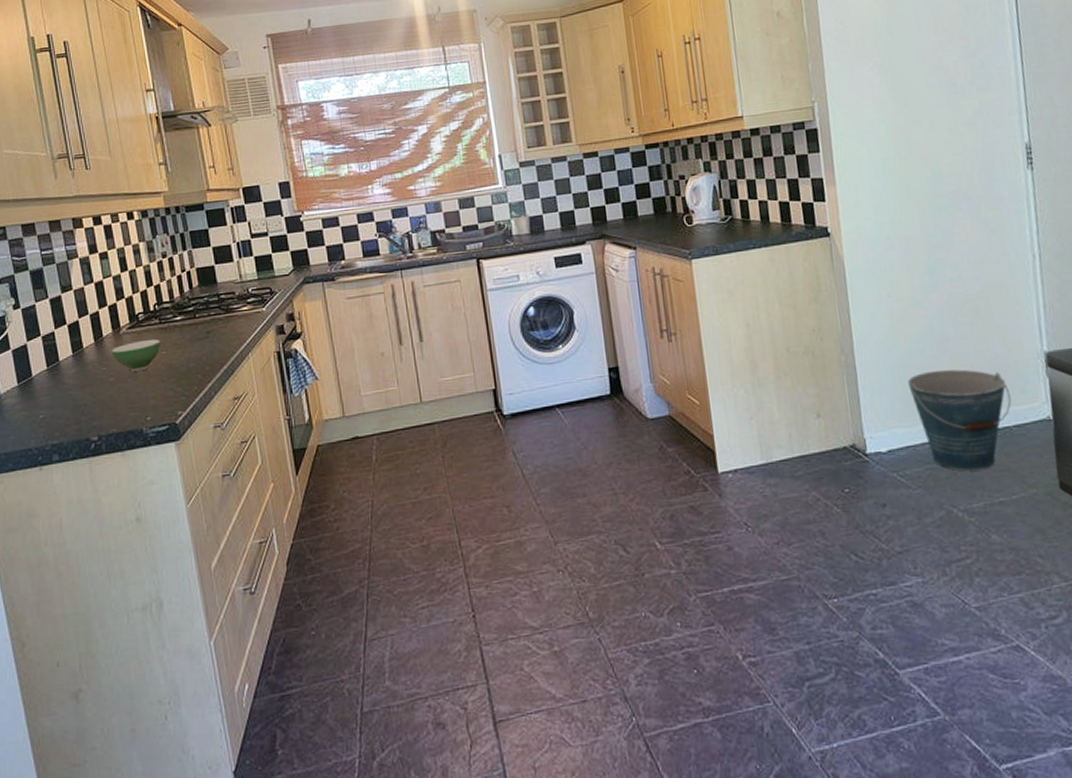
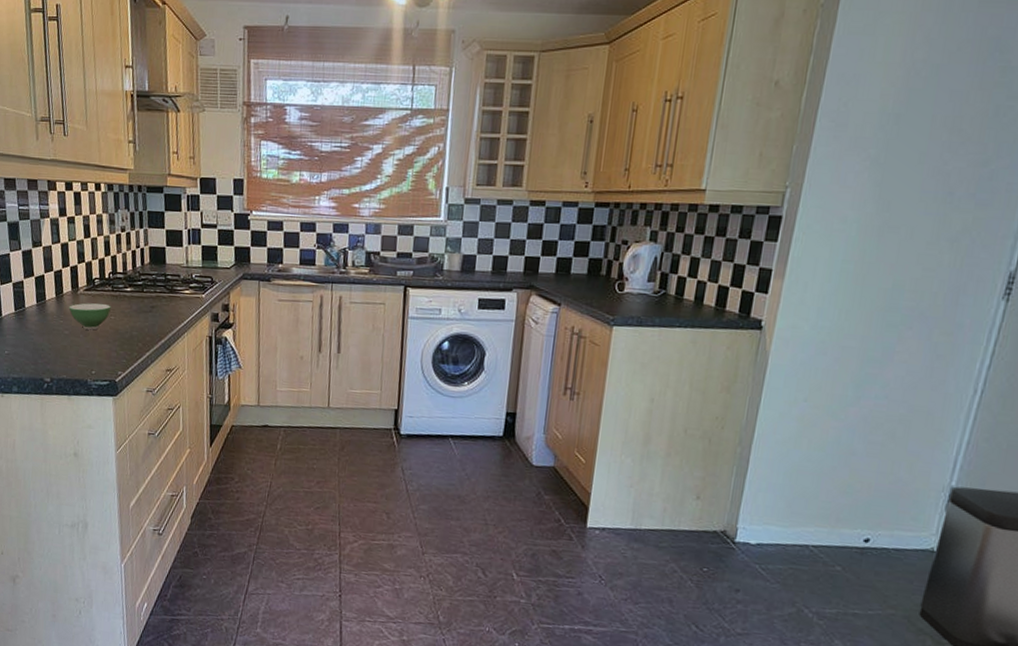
bucket: present [908,369,1012,472] -> none [796,480,901,582]

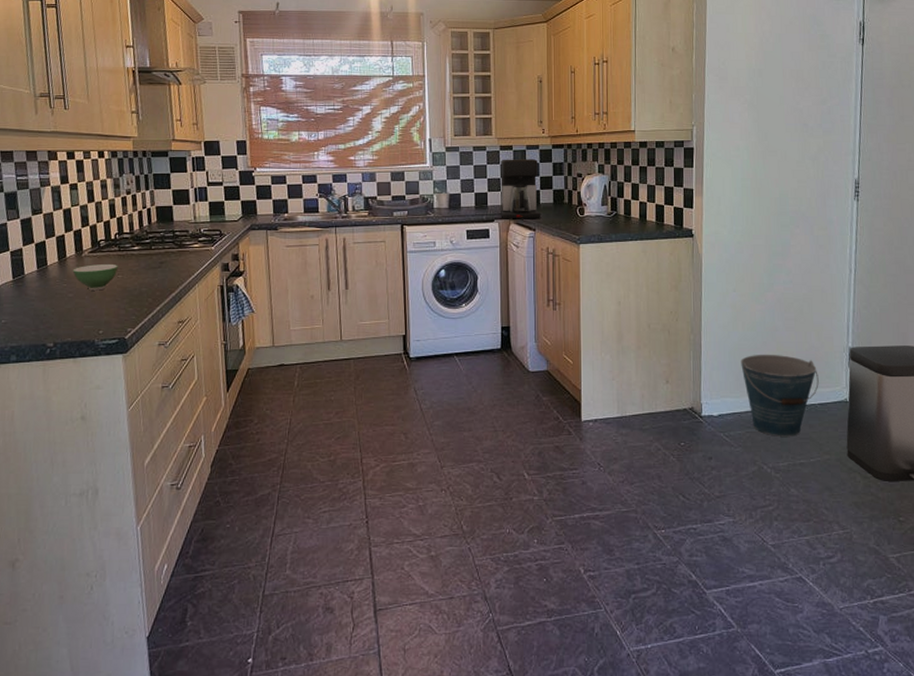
coffee maker: none [520,216,575,292] -> present [499,159,540,220]
bucket: none [796,480,901,582] -> present [741,354,819,437]

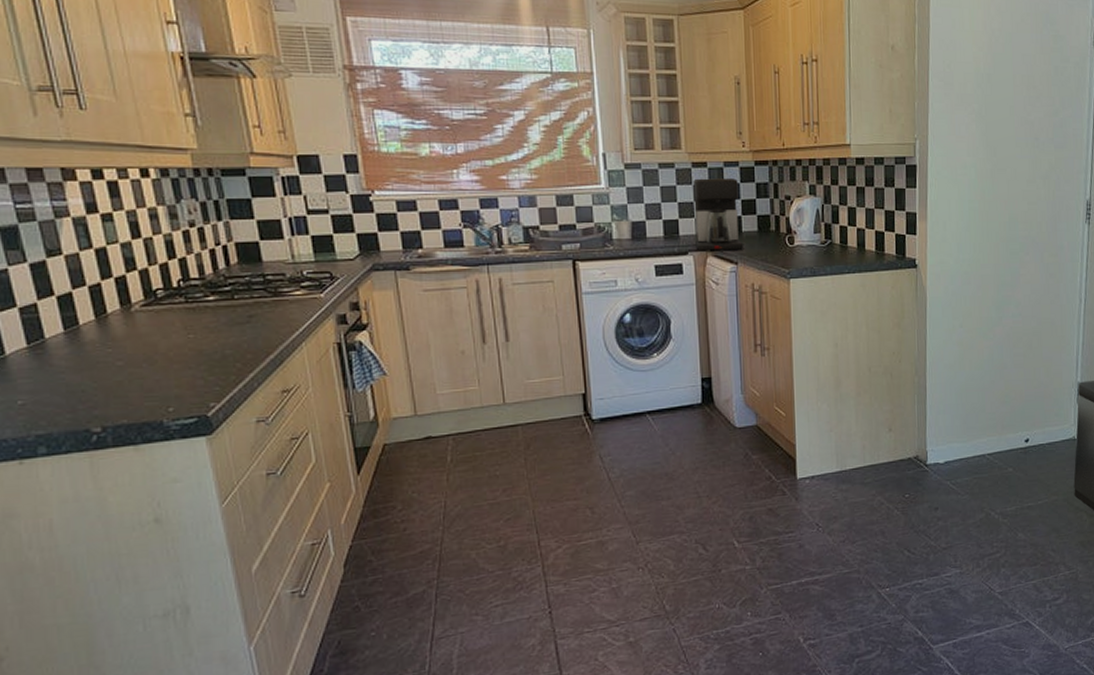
bowl: present [72,263,118,291] -> none [119,319,187,356]
bucket: present [741,354,819,437] -> none [968,393,1047,481]

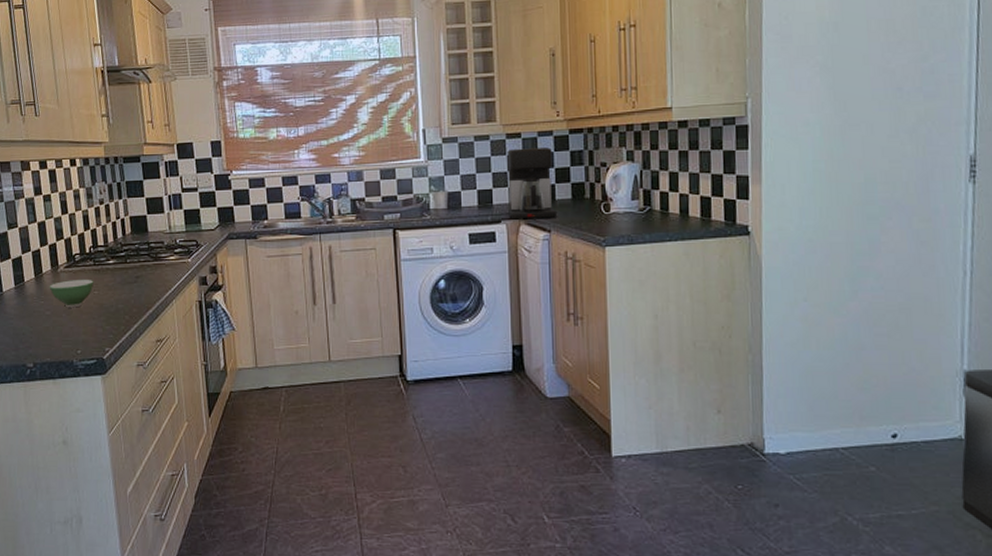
bowl: none [119,319,187,356] -> present [49,279,94,308]

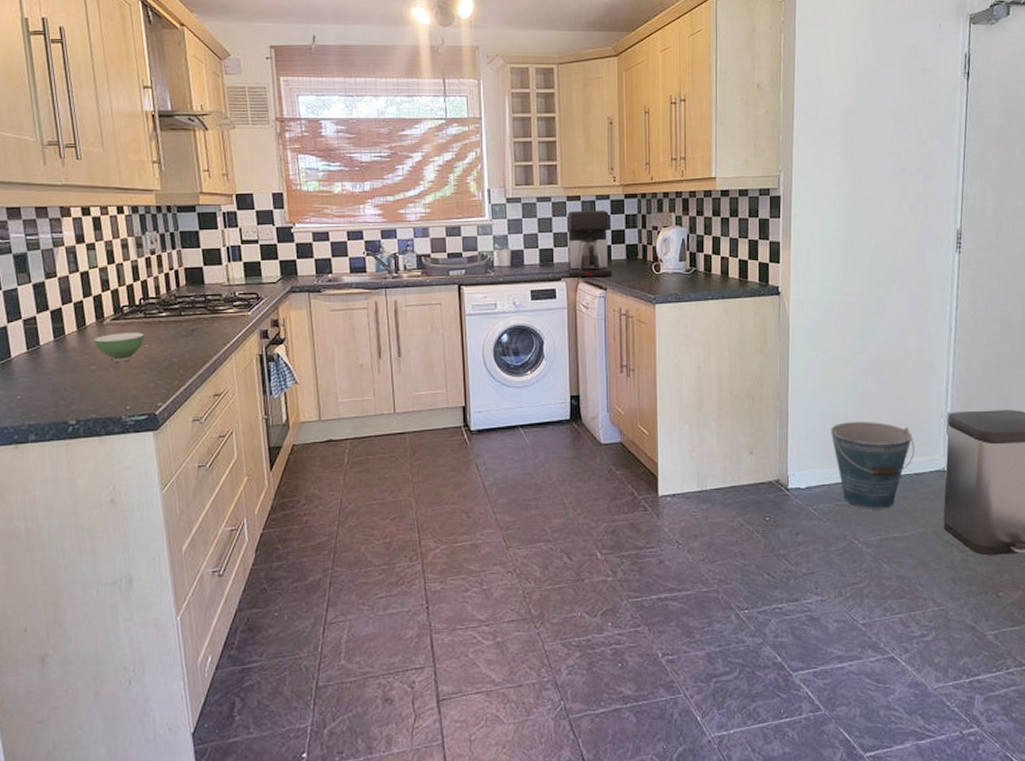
bucket: none [815,378,922,482] -> present [831,421,915,509]

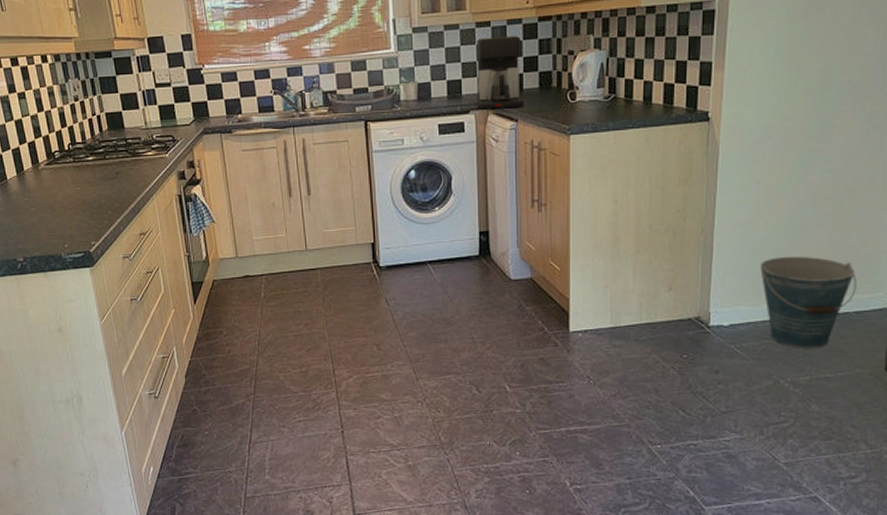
bowl: present [93,332,145,362] -> none [32,175,75,204]

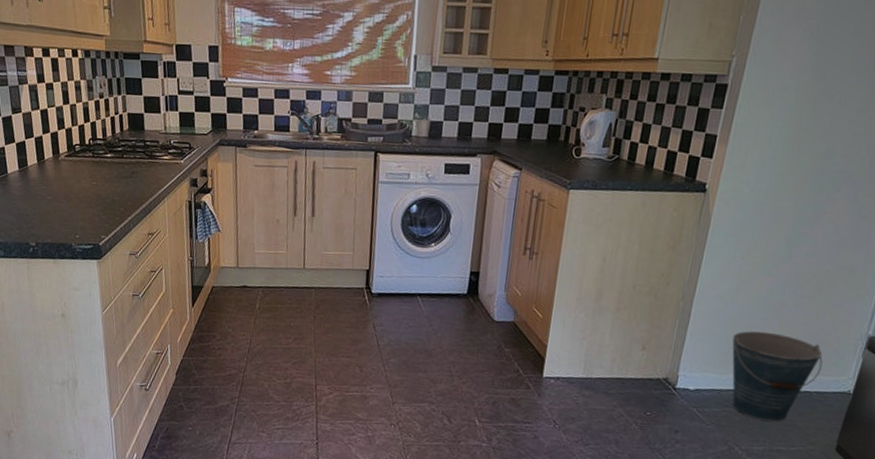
coffee maker: present [476,36,524,110] -> none [484,84,536,158]

